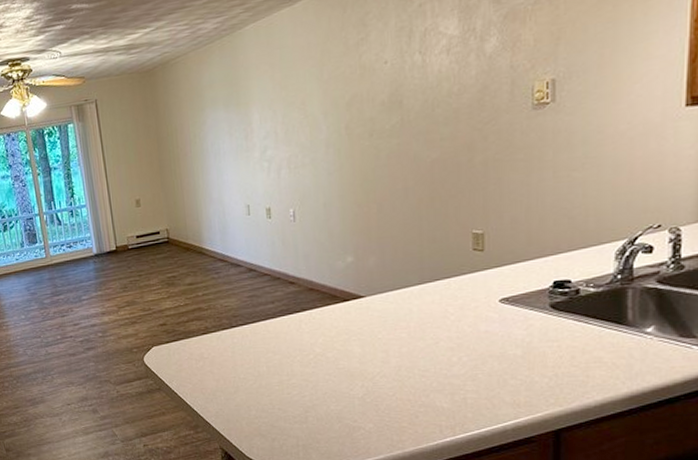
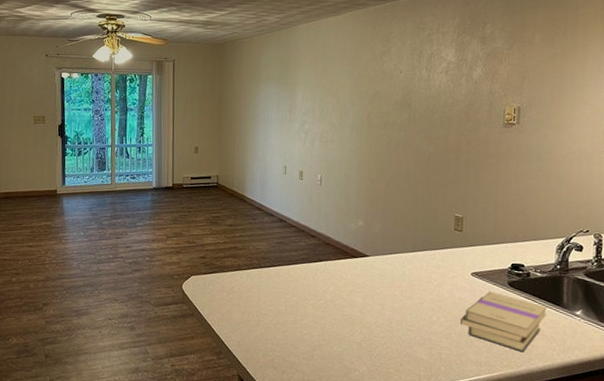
books: none [489,318,605,386] -> present [461,291,547,353]

